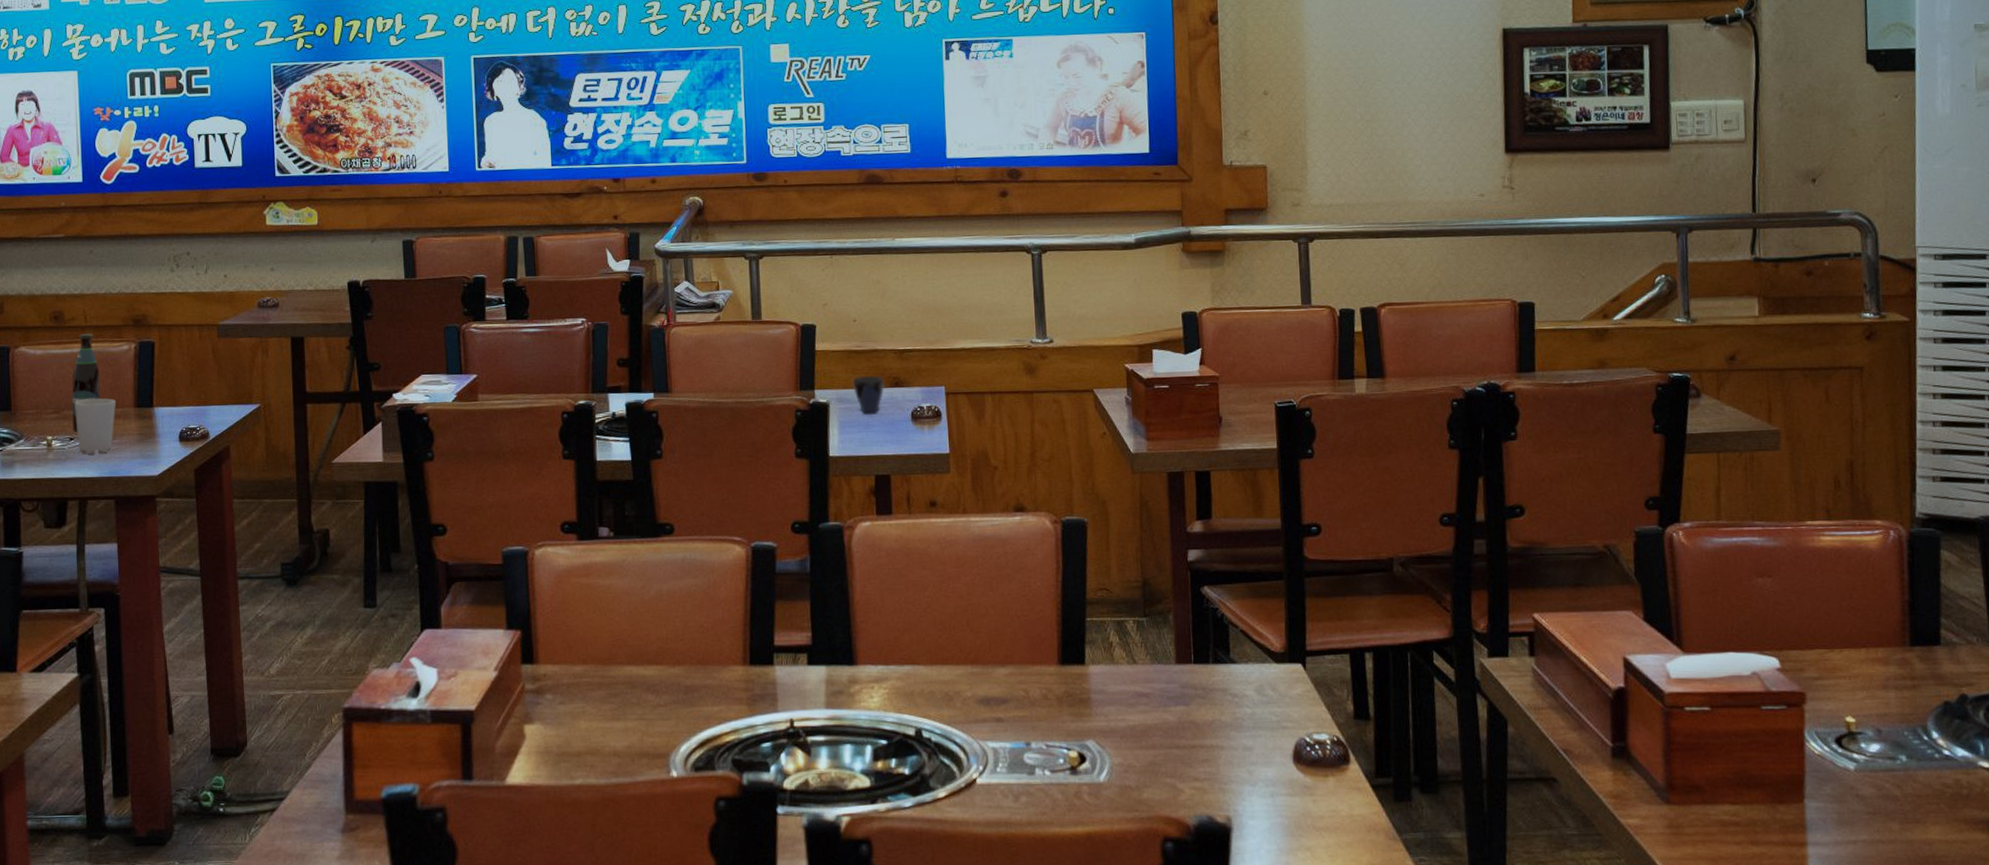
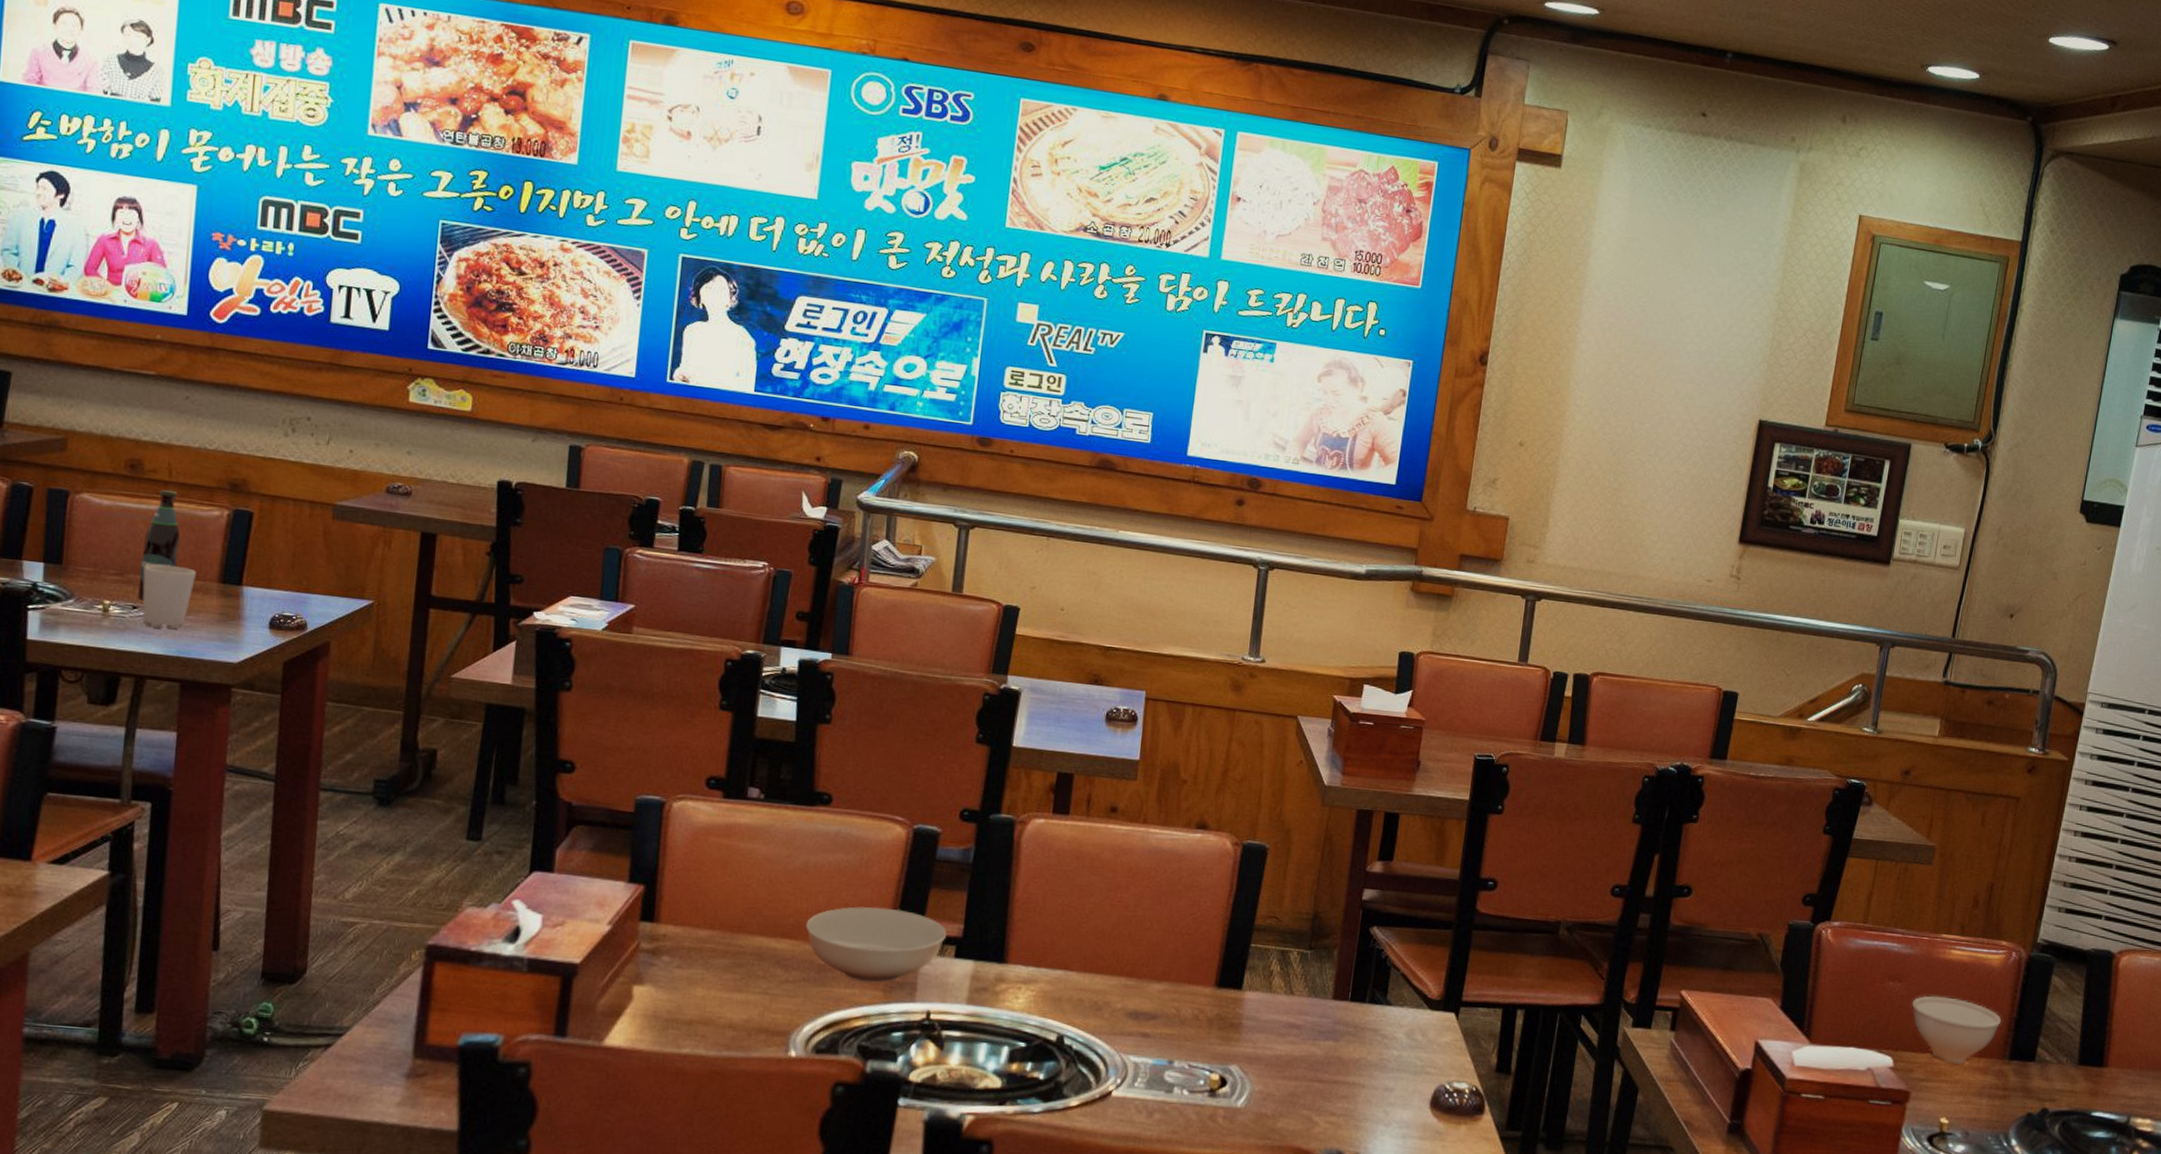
bowl: none [668,624,798,698] -> present [806,907,948,983]
cup: present [852,375,884,416] -> none [1049,667,1083,711]
bowl: none [1787,586,1894,659] -> present [1911,995,2002,1066]

